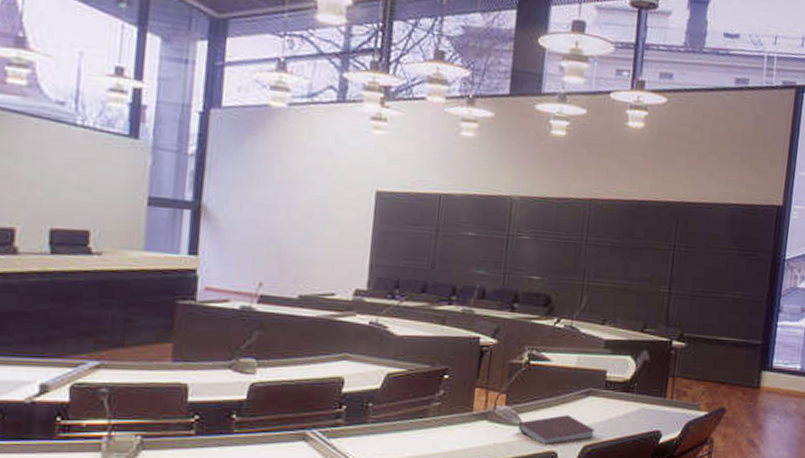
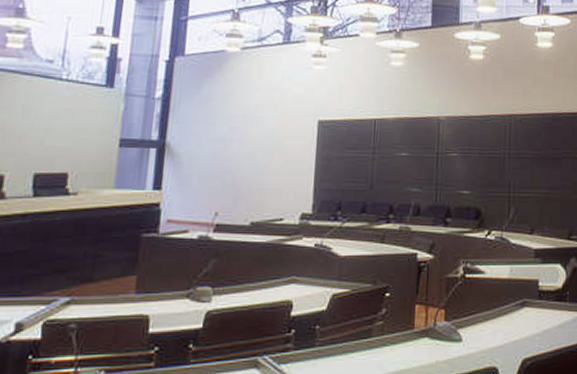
notebook: present [518,415,594,444] -> none [459,328,532,359]

